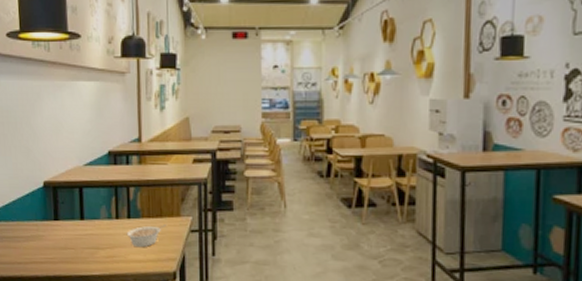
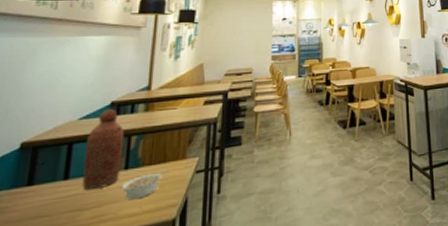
bottle: none [93,157,125,232] -> present [82,108,125,190]

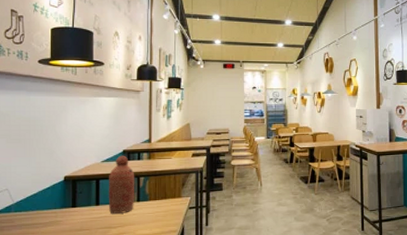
legume: present [120,169,170,200] -> none [135,204,170,224]

